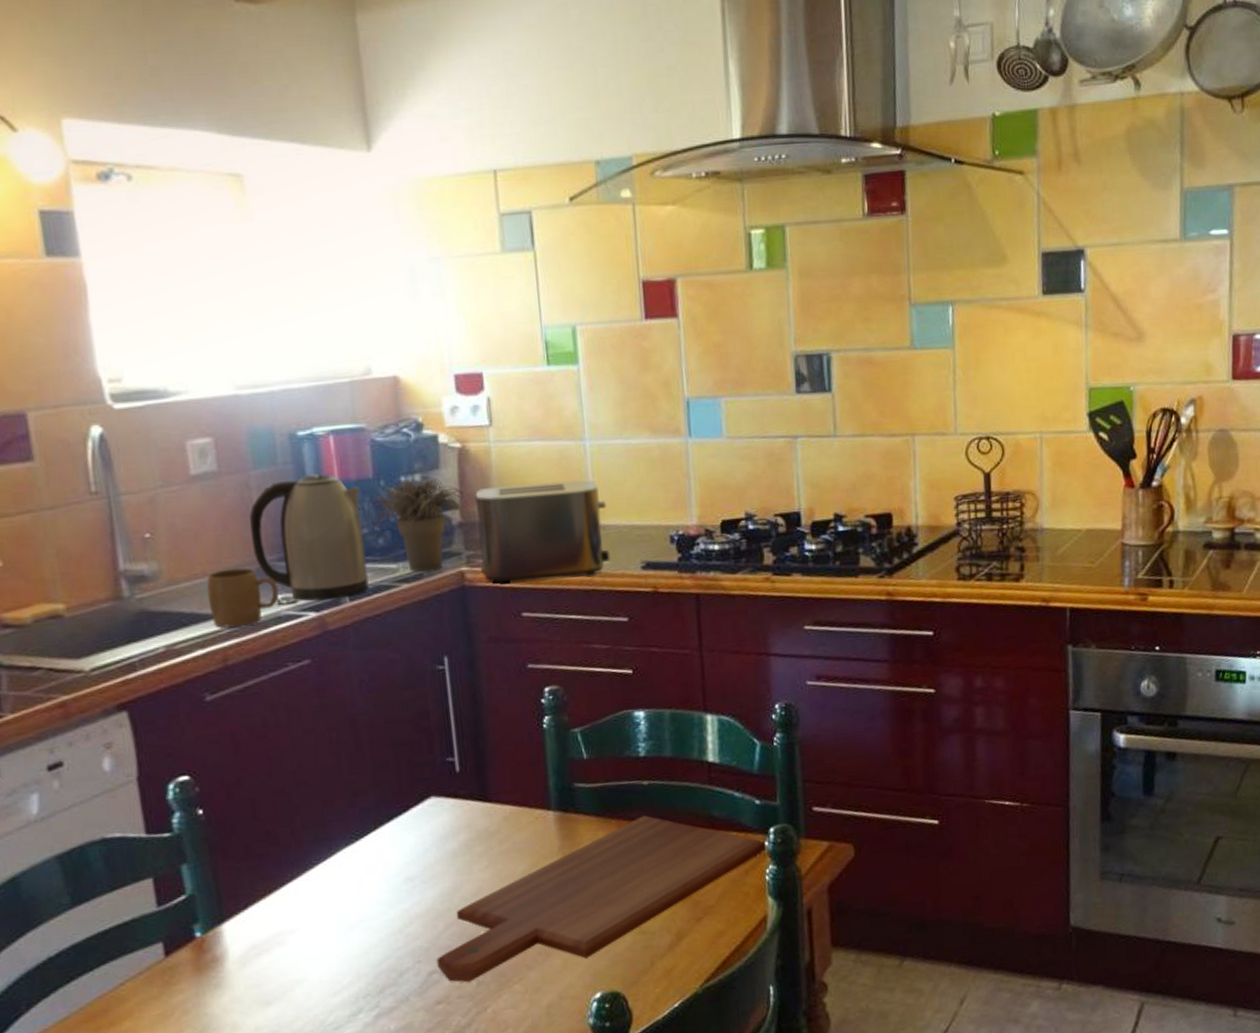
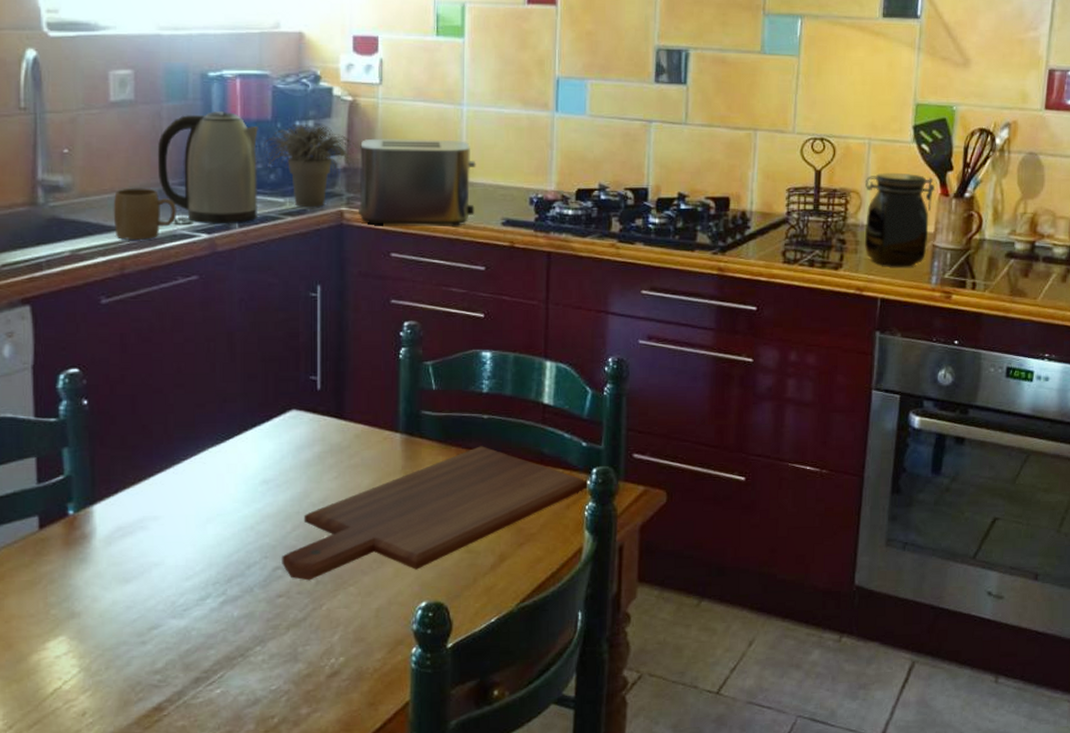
jar: none [1041,466,1118,572] -> present [864,172,935,267]

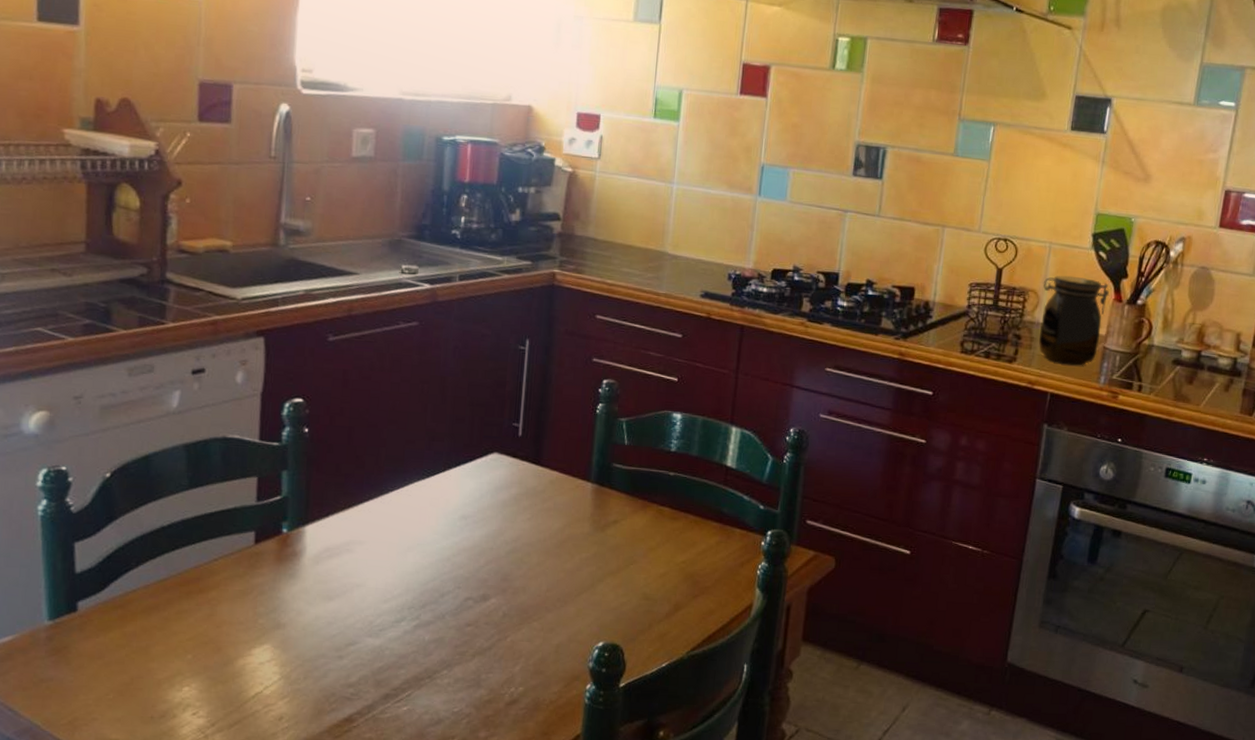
mug: present [113,188,176,241] -> none [346,236,404,286]
kettle: present [157,110,258,224] -> none [389,172,484,277]
potted plant: present [262,124,358,207] -> none [486,190,573,267]
cutting board: present [282,446,588,581] -> none [473,501,763,613]
toaster: present [359,138,476,226] -> none [570,208,682,295]

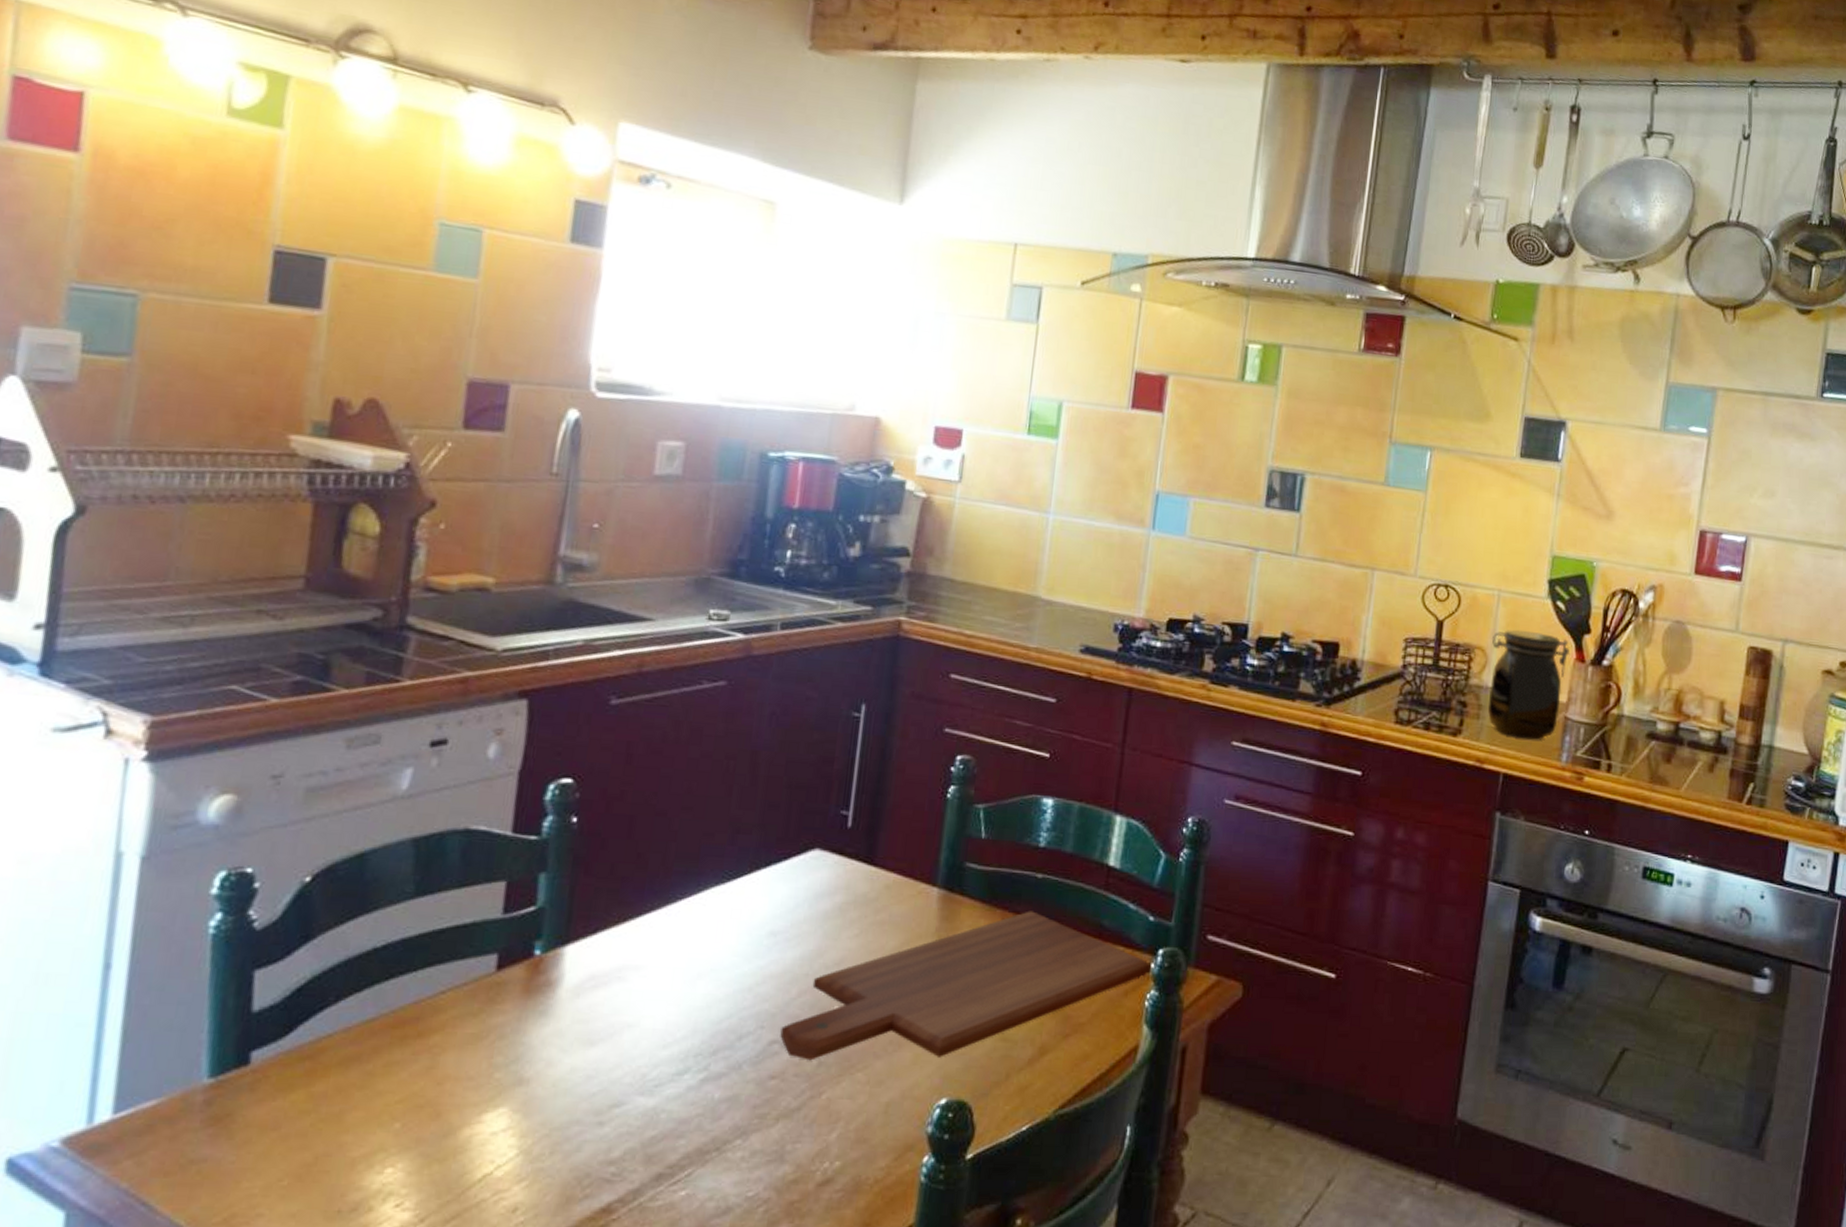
cutting board: none [473,501,763,613] -> present [780,911,1152,1061]

